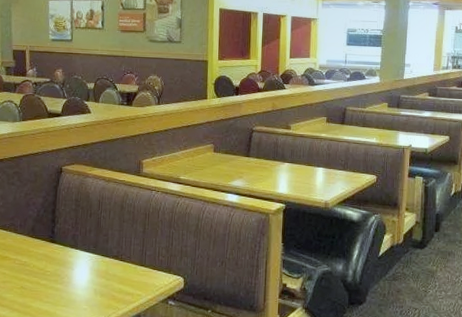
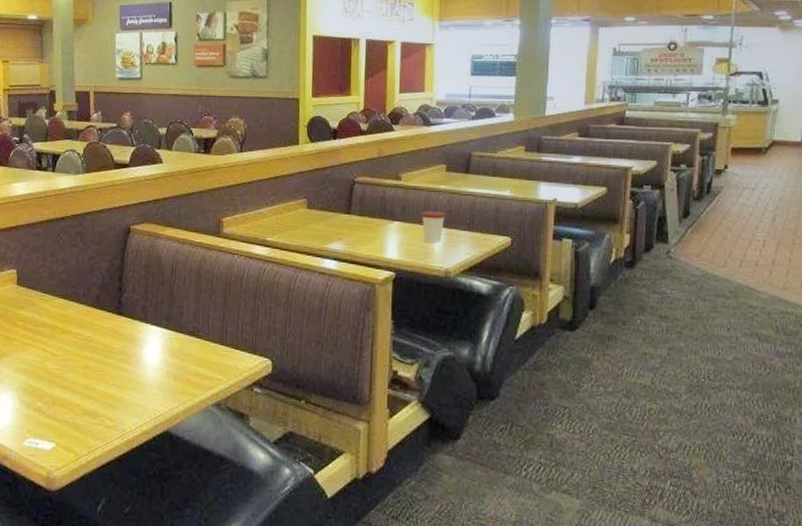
cup: none [306,149,326,180] -> present [421,205,446,243]

